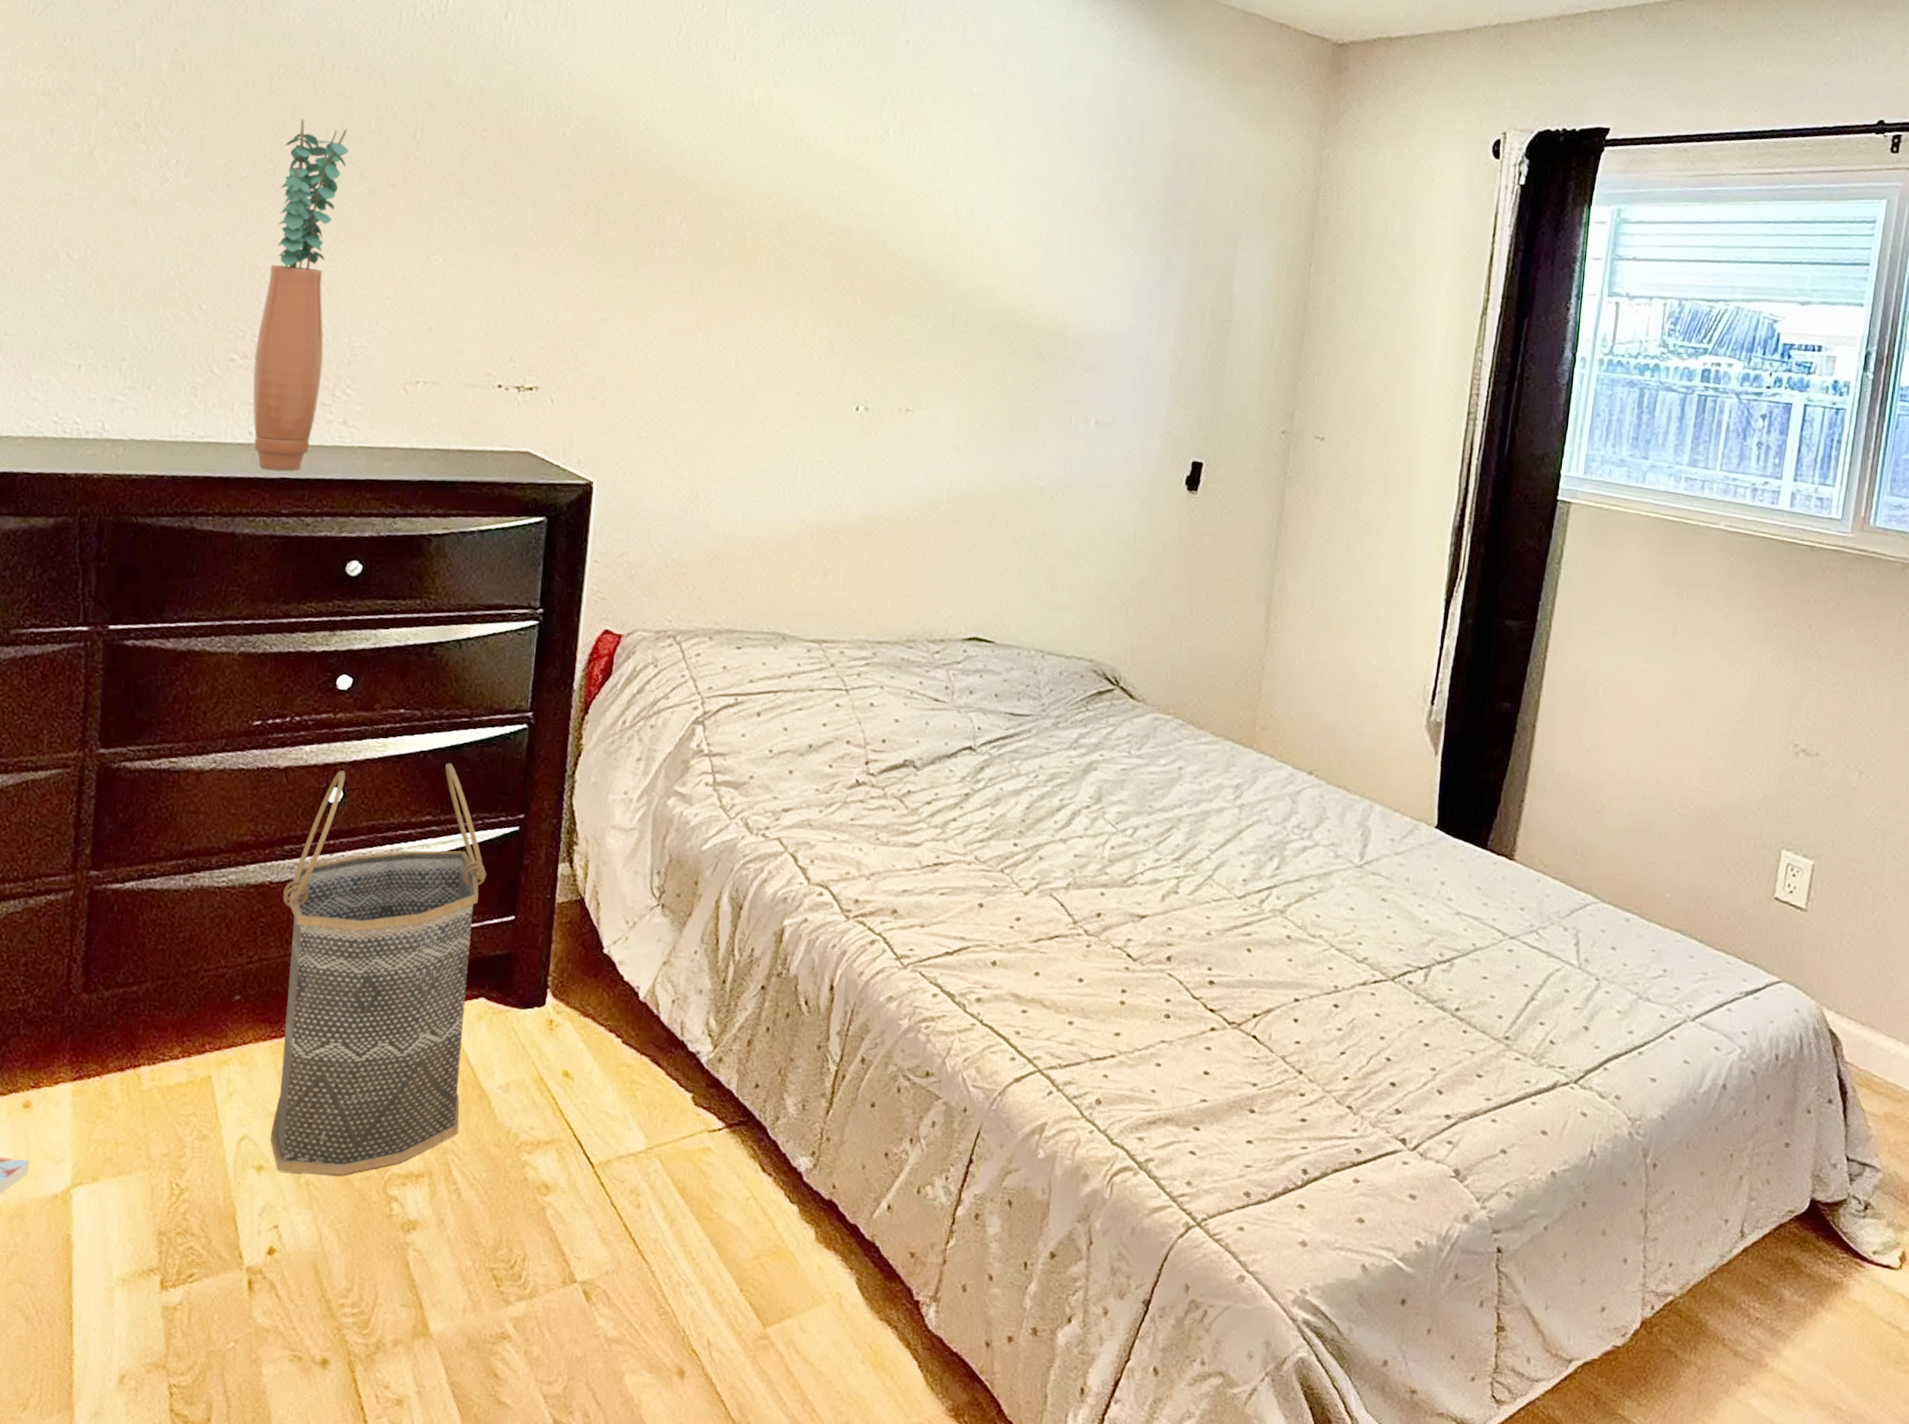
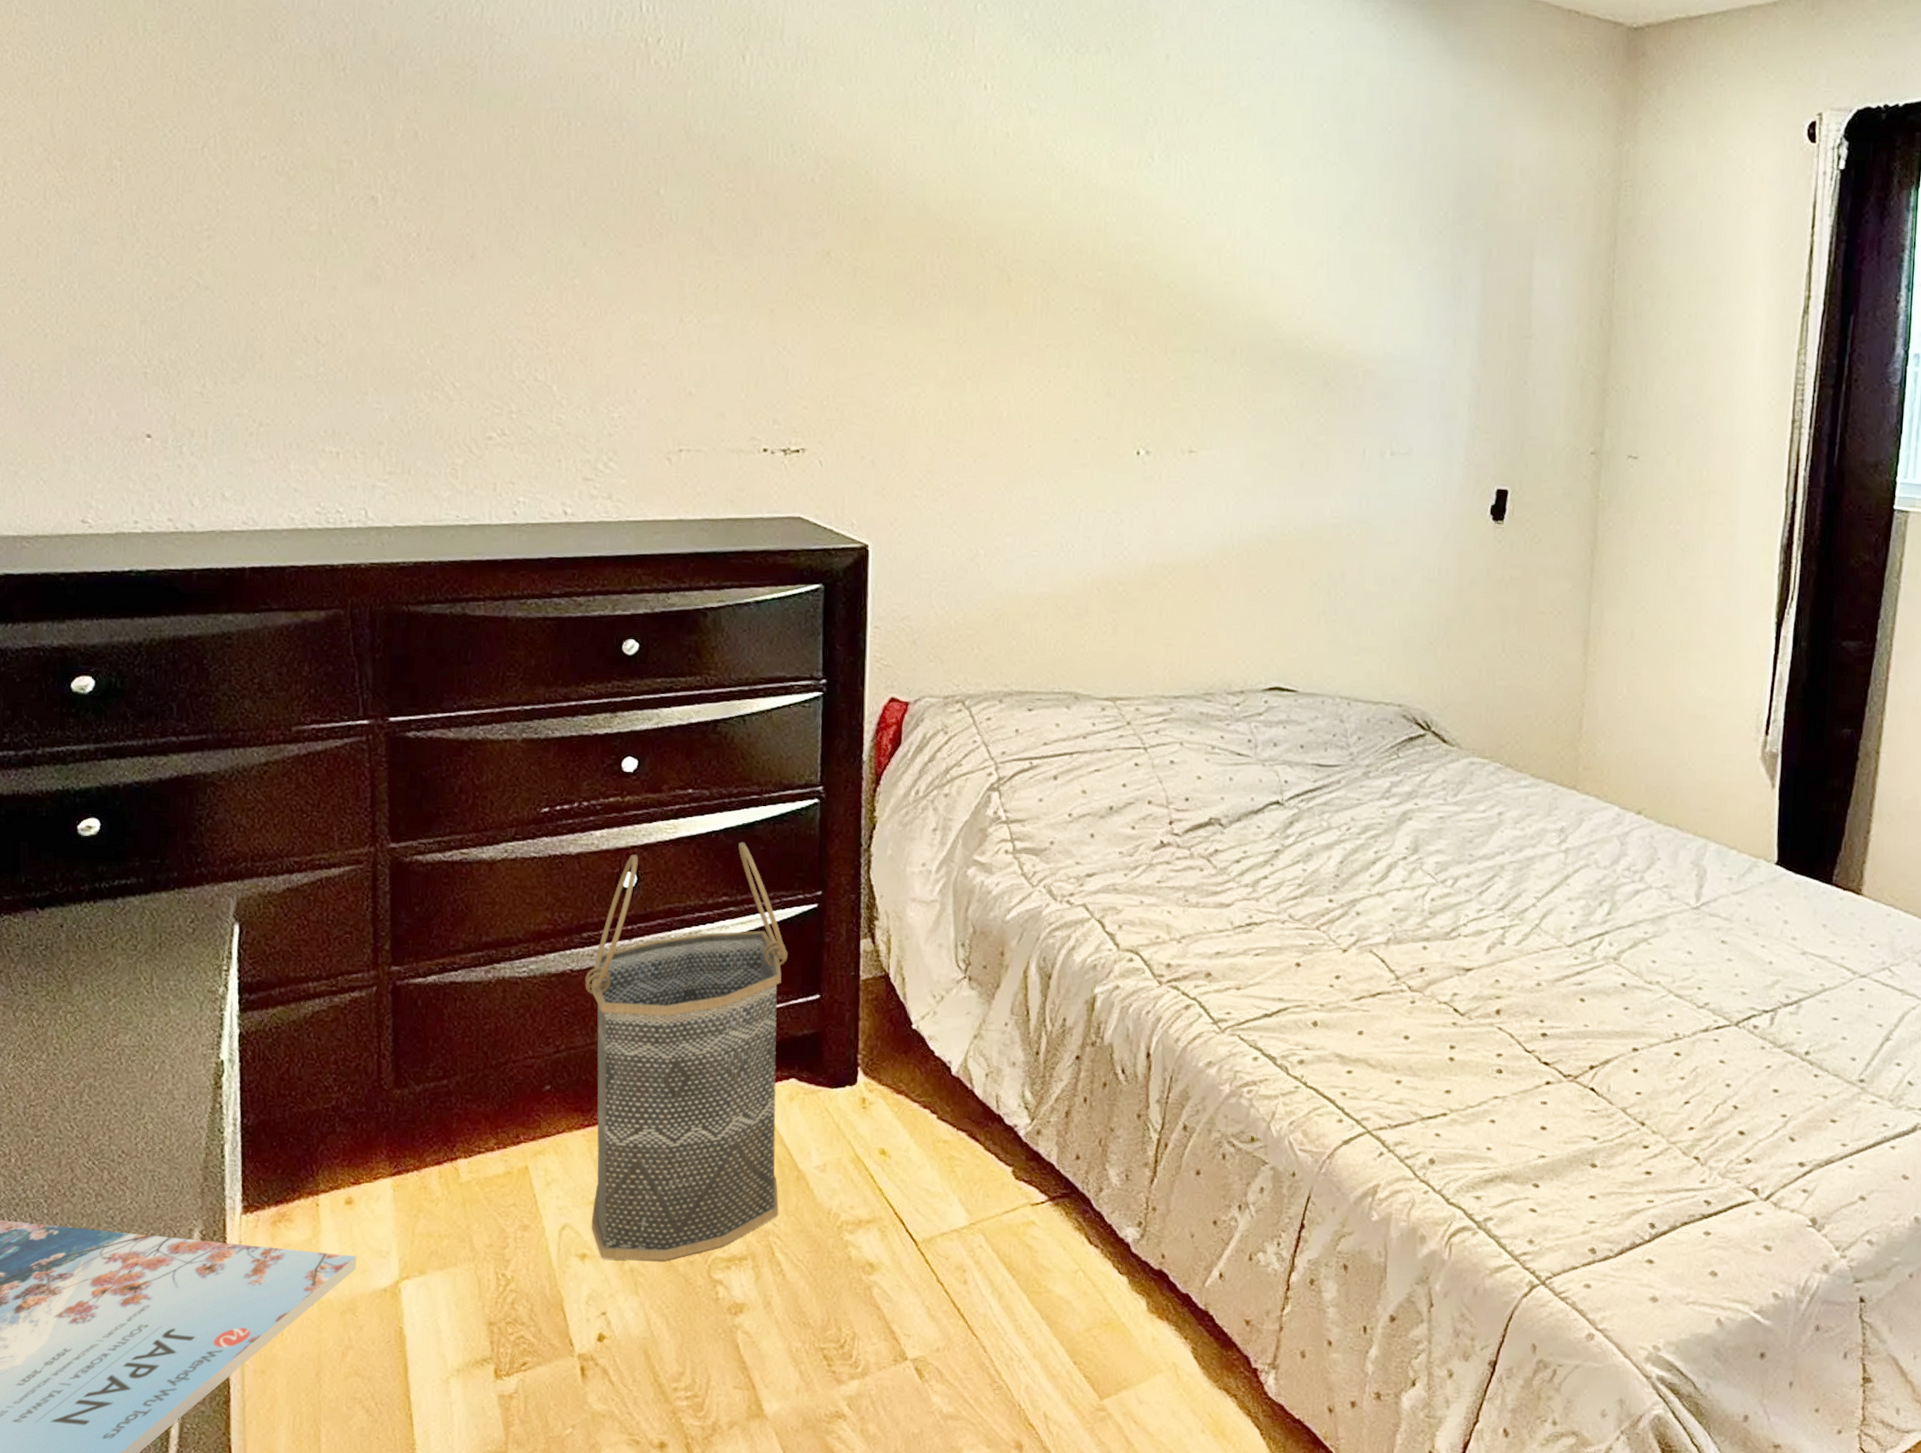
vase: present [252,119,349,471] -> none [513,181,592,550]

